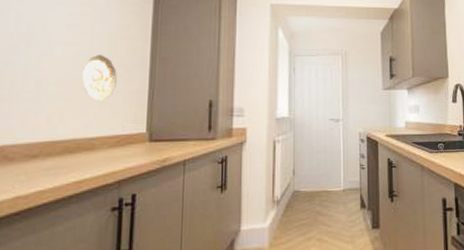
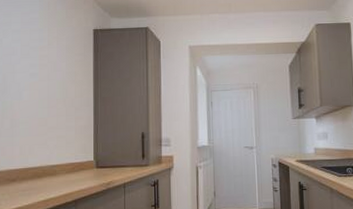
decorative plate: present [82,54,117,101] -> none [44,97,69,135]

